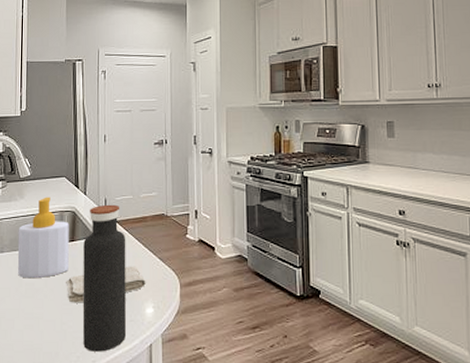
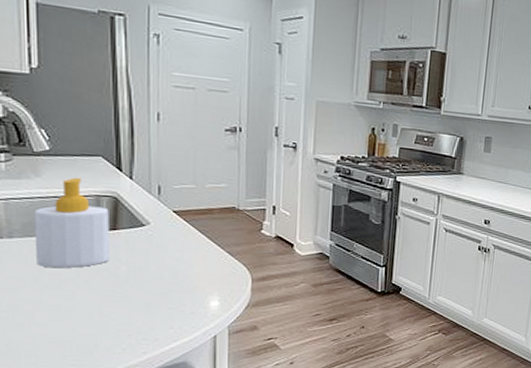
washcloth: present [66,266,146,303] -> none [106,258,211,295]
water bottle: present [82,204,127,352] -> none [129,192,187,344]

